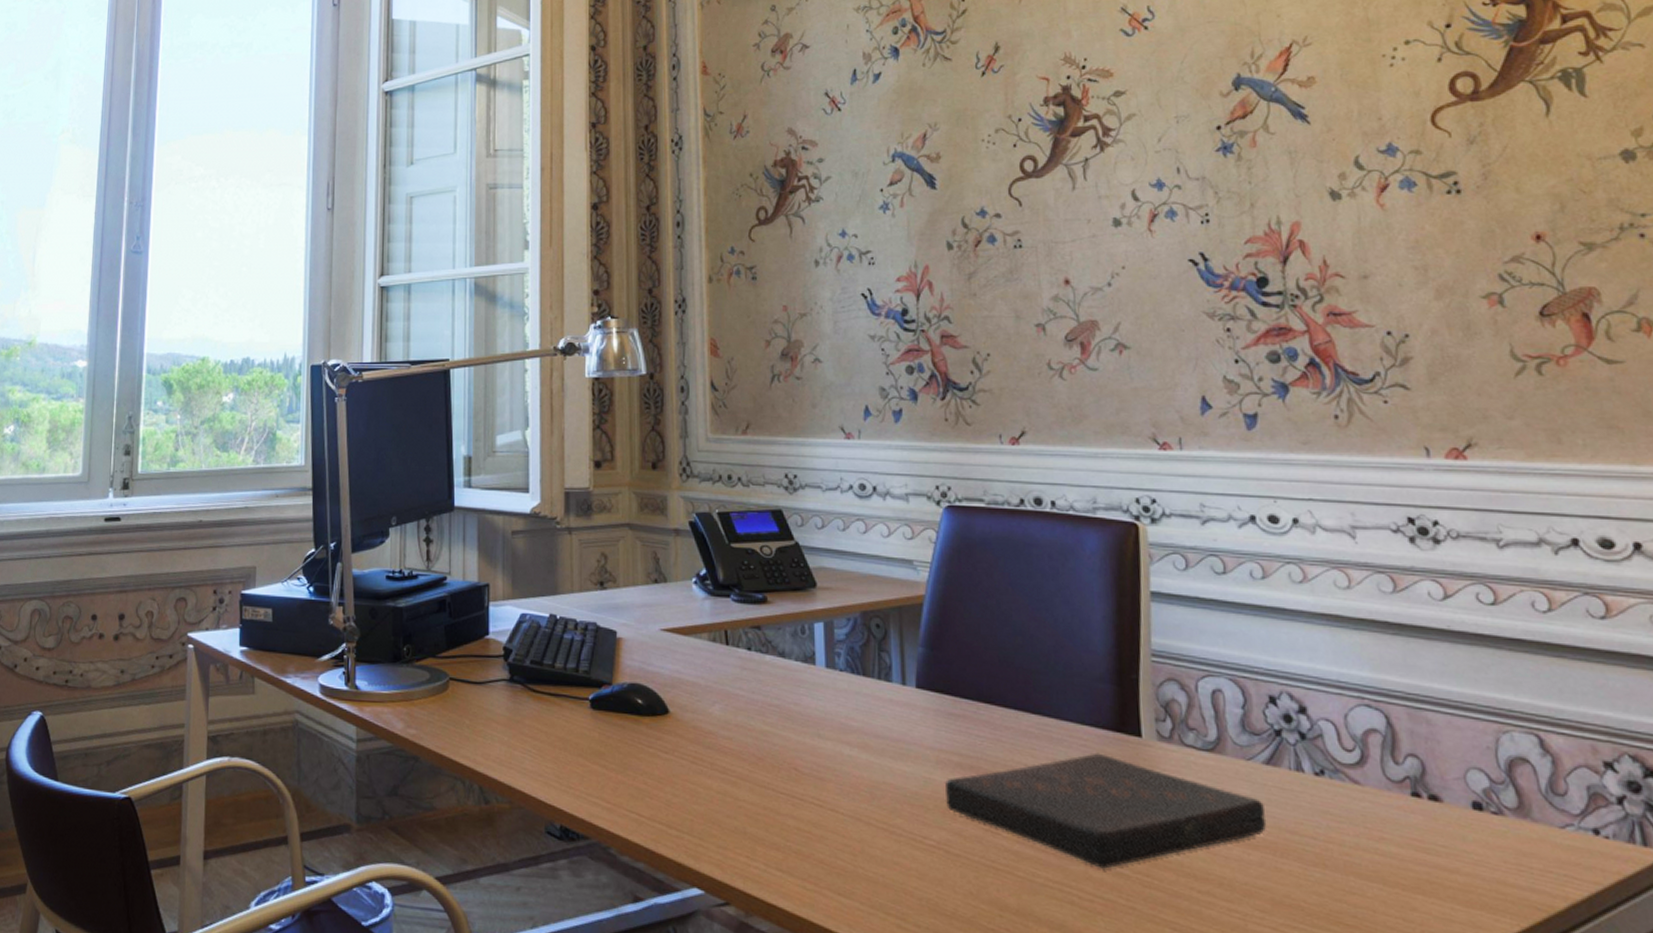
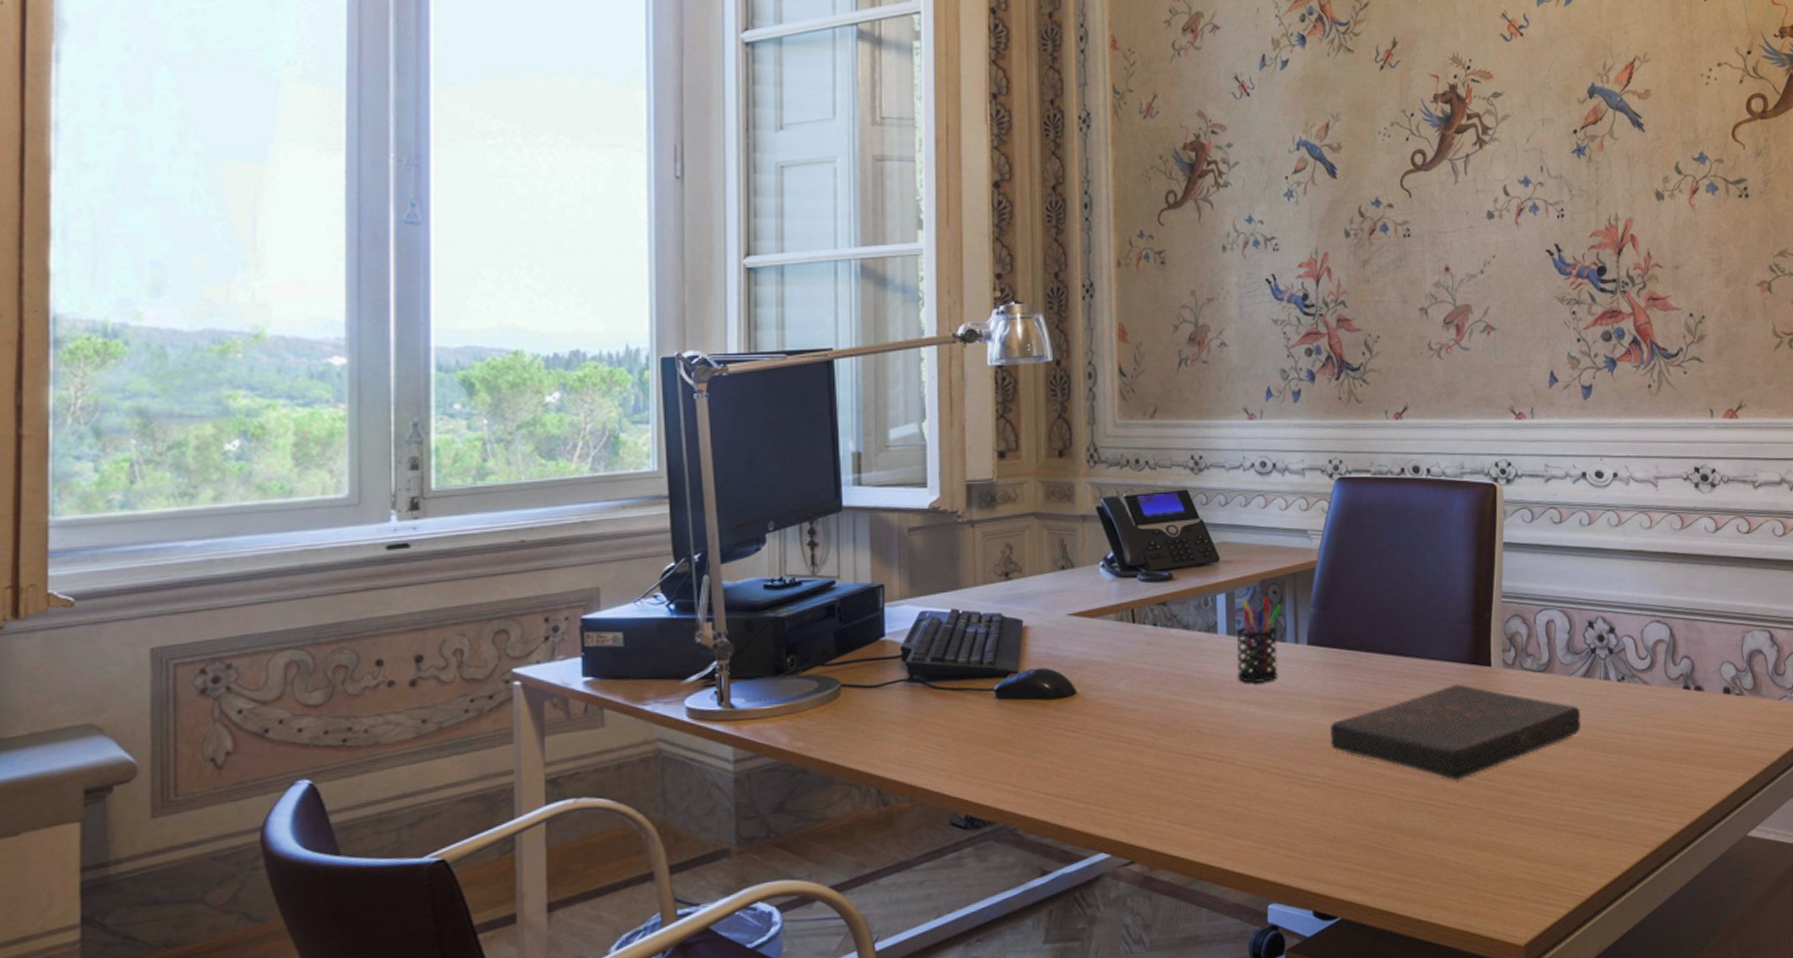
pen holder: none [836,629,887,725] -> present [1236,596,1282,684]

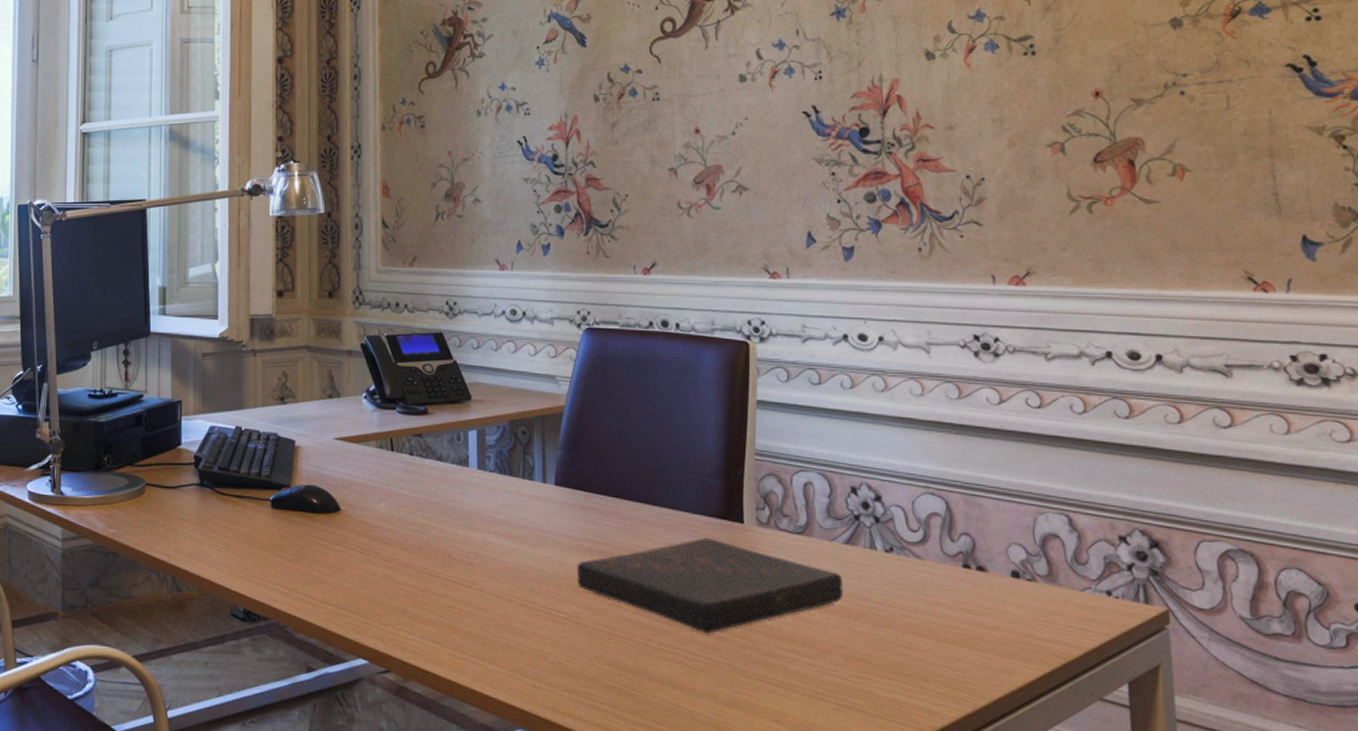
pen holder: present [1236,596,1282,684] -> none [486,436,531,518]

